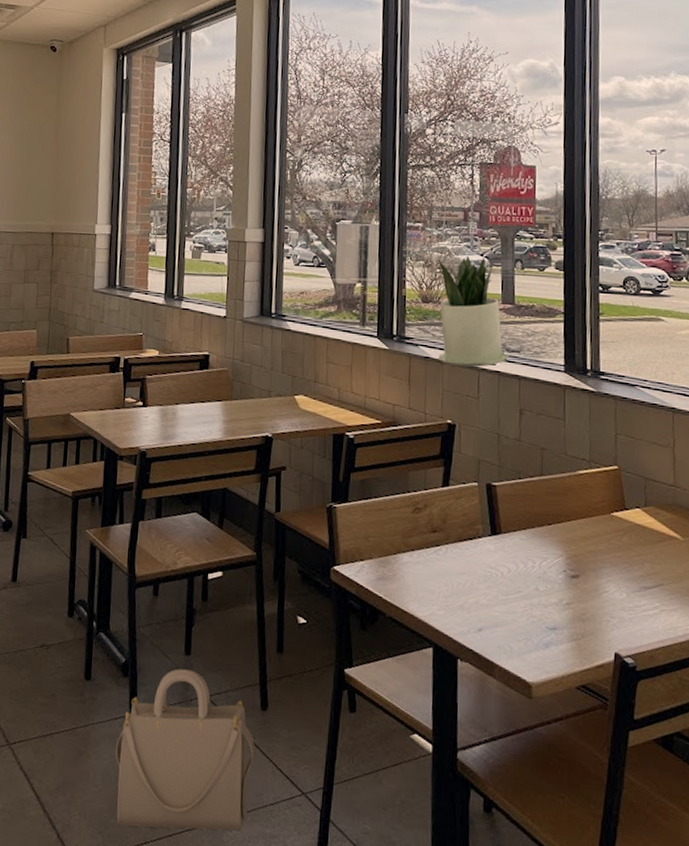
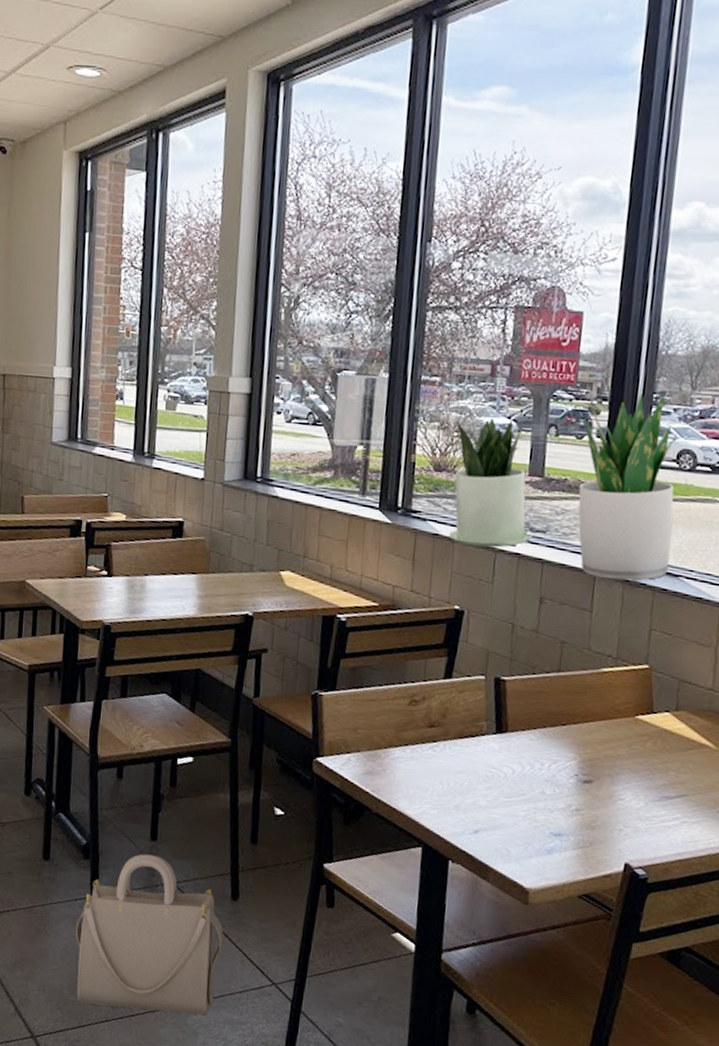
planter: none [544,231,627,392] -> present [578,393,677,581]

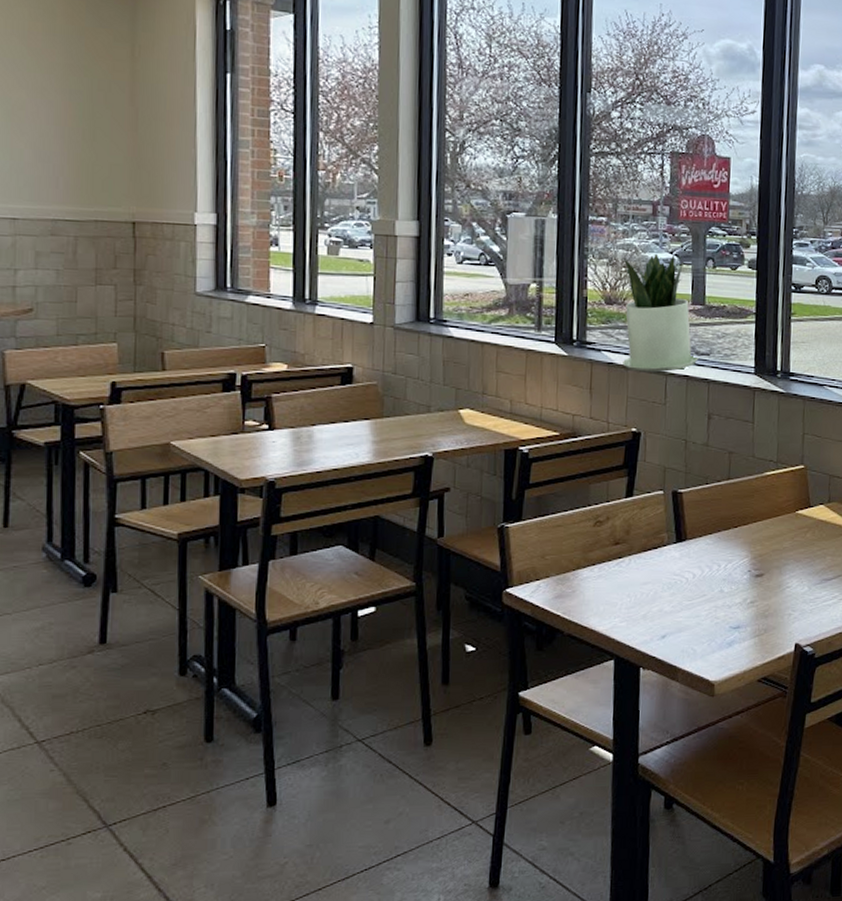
handbag: present [75,853,224,1016] -> none [247,715,417,890]
planter: present [578,393,677,581] -> none [736,228,817,393]

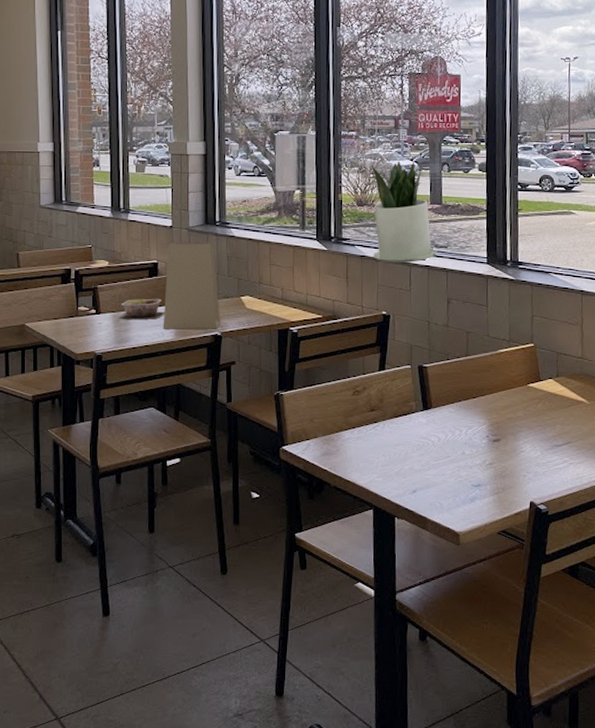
takeout container: none [297,410,361,438] -> present [117,298,165,320]
paper bag: none [357,342,433,450] -> present [163,242,221,330]

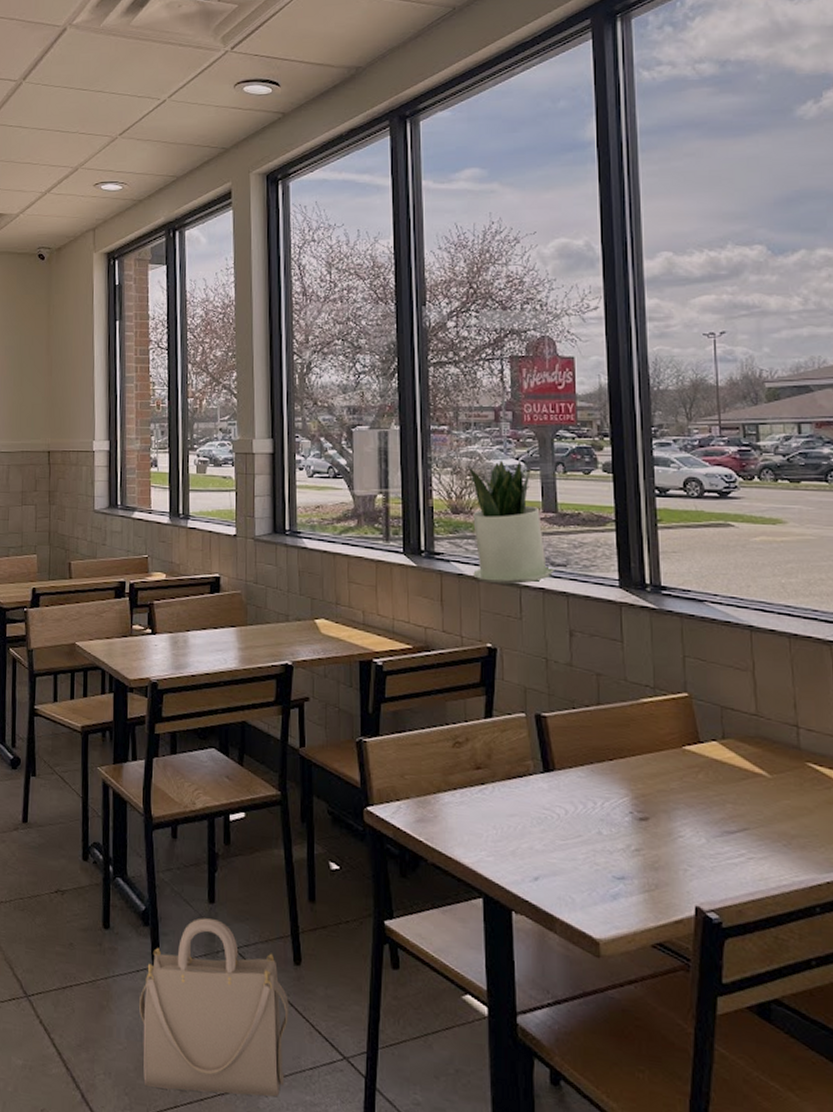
handbag: none [88,545,216,683] -> present [138,918,289,1097]
takeout container: present [117,298,165,320] -> none [175,617,228,643]
paper bag: present [163,242,221,330] -> none [225,553,292,657]

